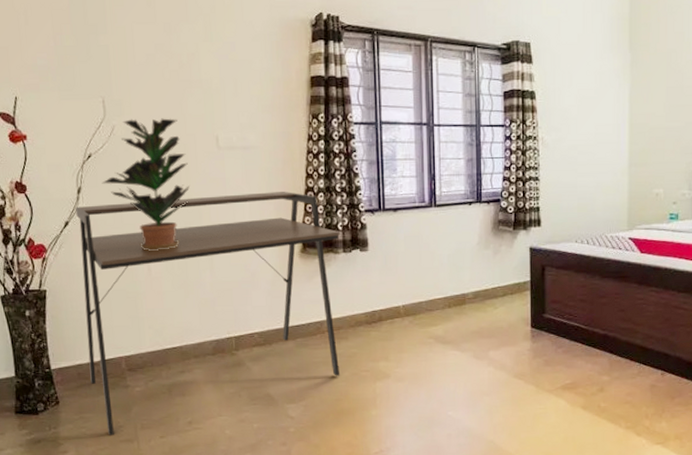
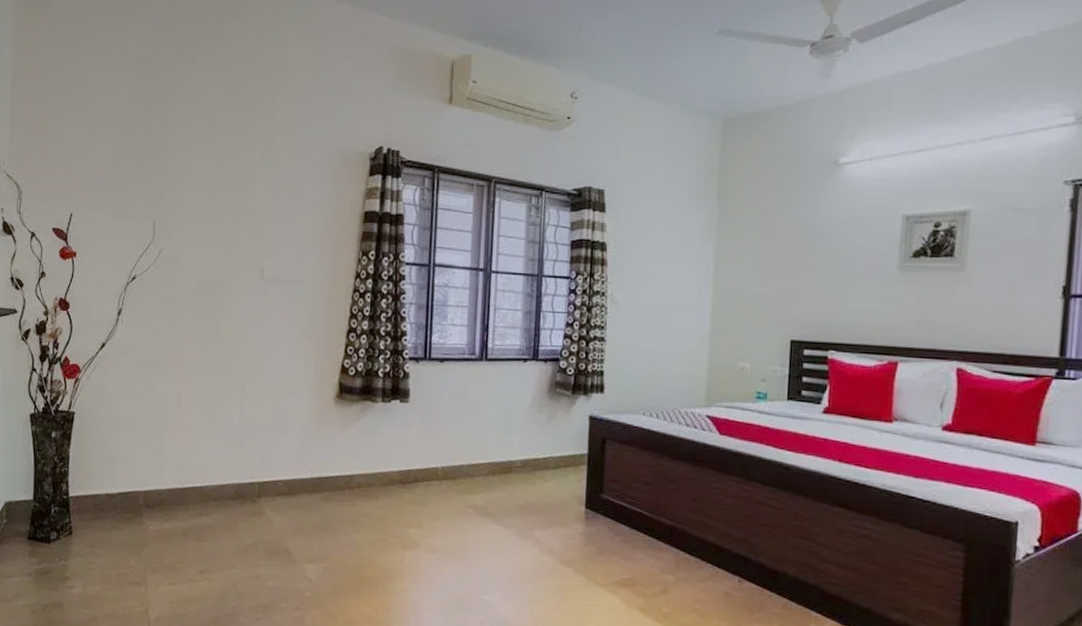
desk: present [75,192,341,437] -> none [106,328,380,577]
potted plant: present [102,118,189,251] -> none [142,243,230,382]

